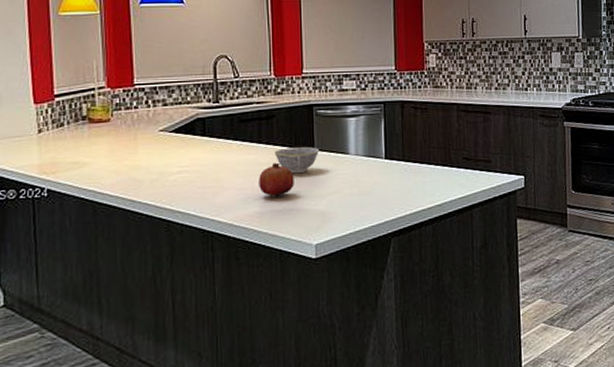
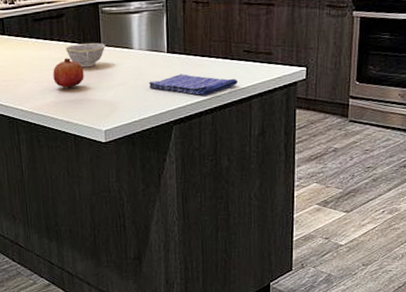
dish towel: none [365,181,458,206] -> present [148,74,238,96]

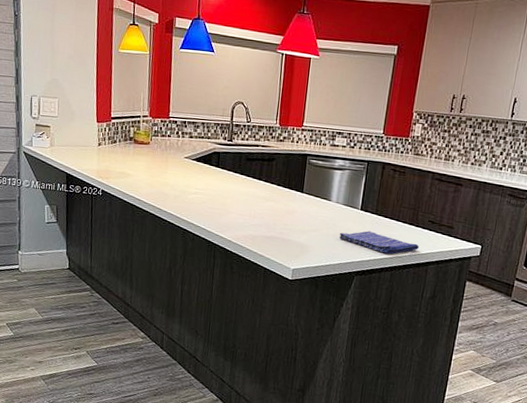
fruit: present [53,58,84,88] -> none [255,198,284,225]
bowl: present [65,43,106,68] -> none [270,187,308,210]

